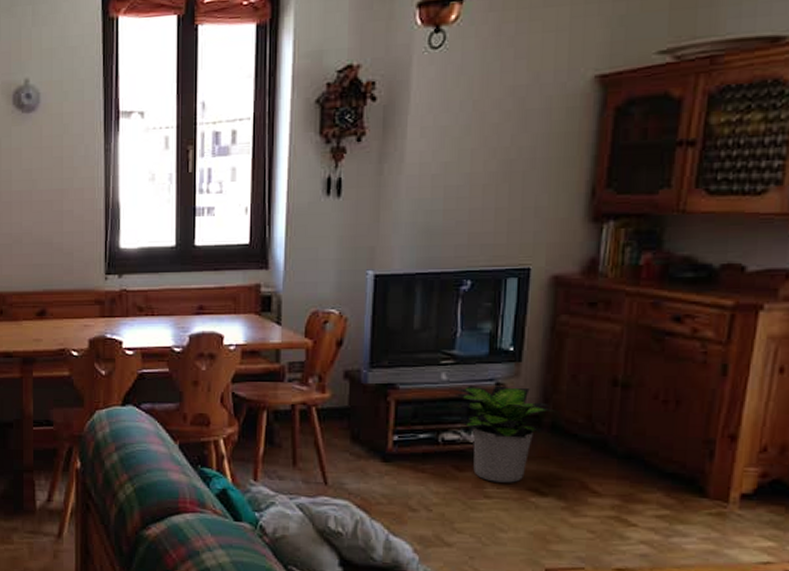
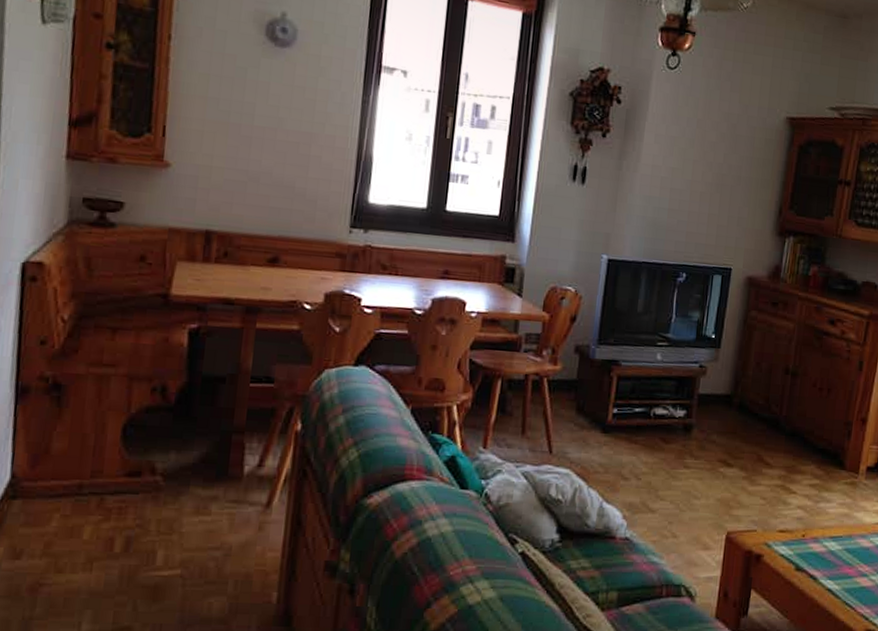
potted plant: present [452,385,560,483] -> none [664,366,747,455]

